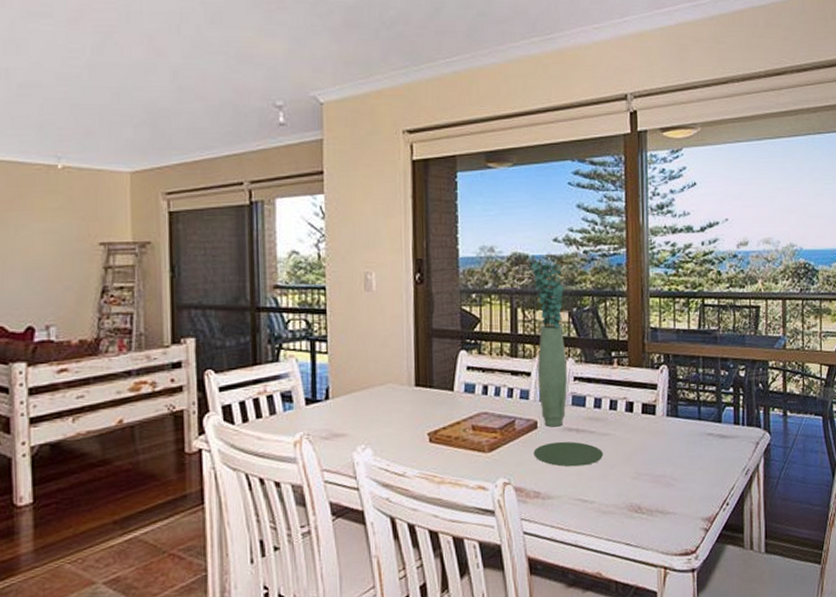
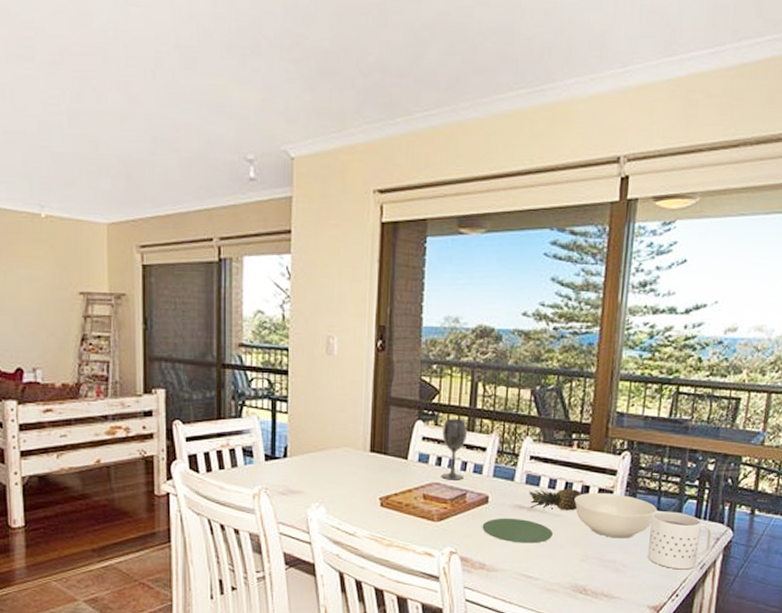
wine glass: none [486,346,512,409] -> present [441,419,468,480]
vase: present [530,255,568,427] -> none [493,328,530,503]
fruit: none [576,406,626,430] -> present [529,489,581,511]
bowl: none [620,407,699,452] -> present [574,492,657,539]
mug: none [694,420,753,478] -> present [648,511,713,570]

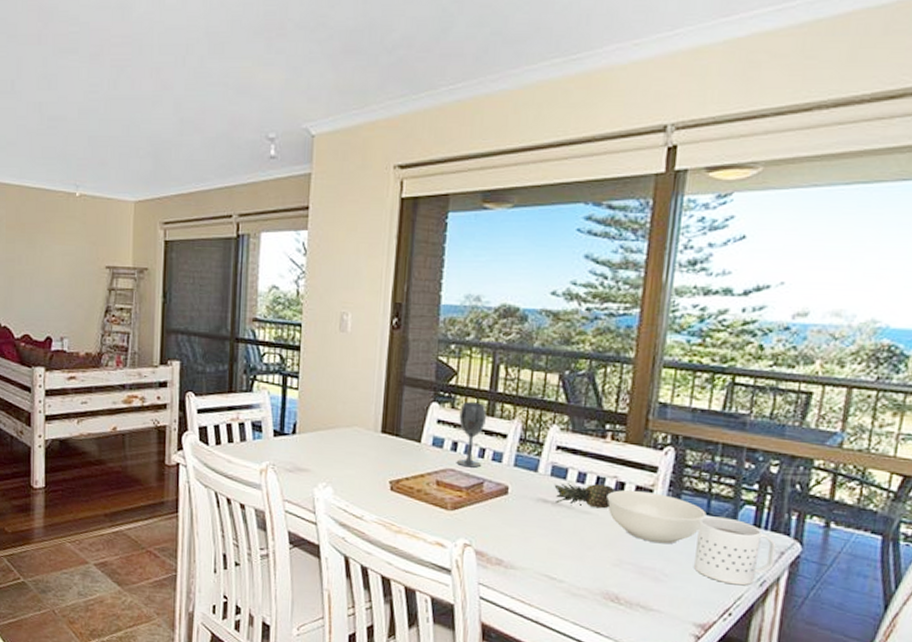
plate: present [482,517,553,544] -> none [500,511,581,542]

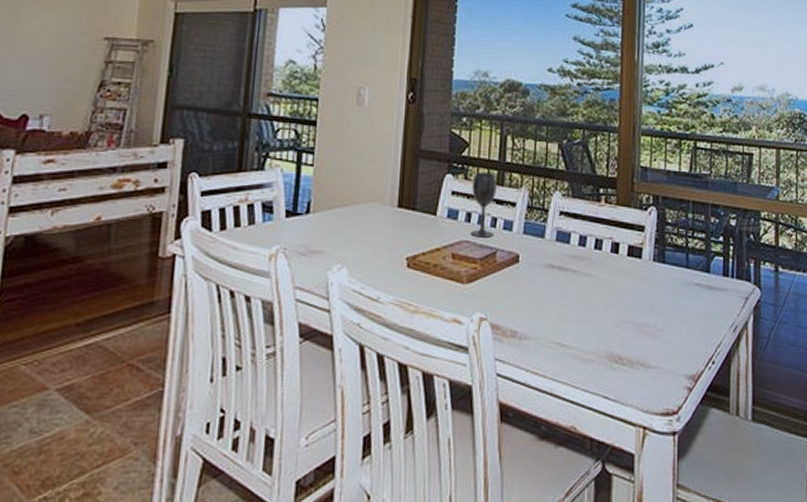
fruit: present [554,483,615,509] -> none [559,246,612,270]
bowl: present [606,490,707,544] -> none [605,249,686,300]
mug: present [694,516,777,586] -> none [681,269,742,333]

